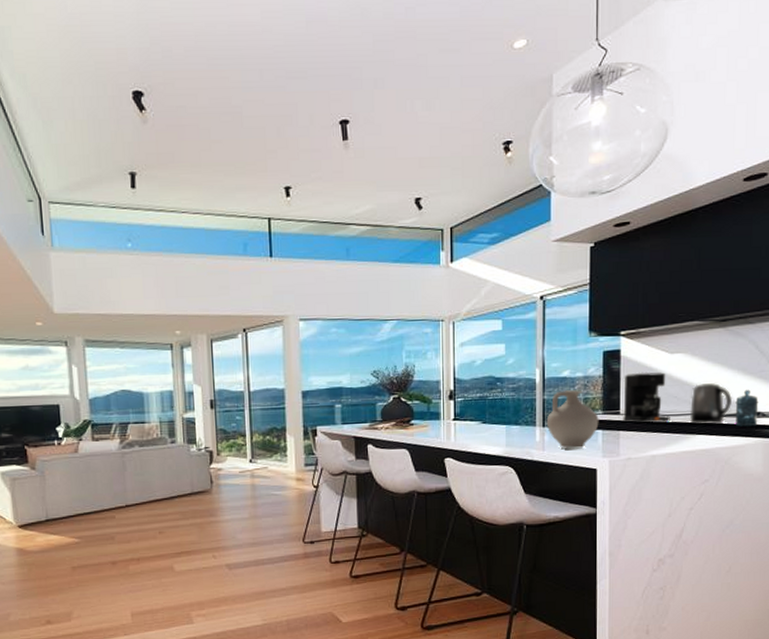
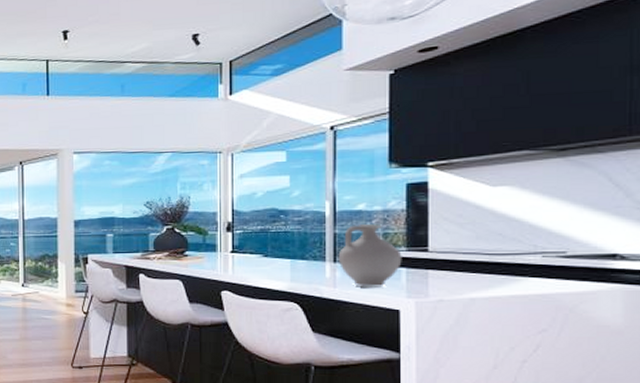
coffee maker: present [623,372,670,423] -> none [432,206,494,262]
kettle: present [689,383,733,426] -> none [519,220,578,267]
canister: present [734,389,759,427] -> none [581,227,615,270]

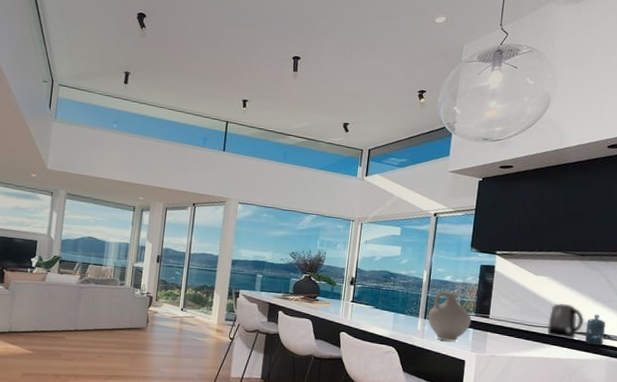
kettle: none [519,220,578,267] -> present [546,303,585,340]
canister: none [581,227,615,270] -> present [584,314,606,346]

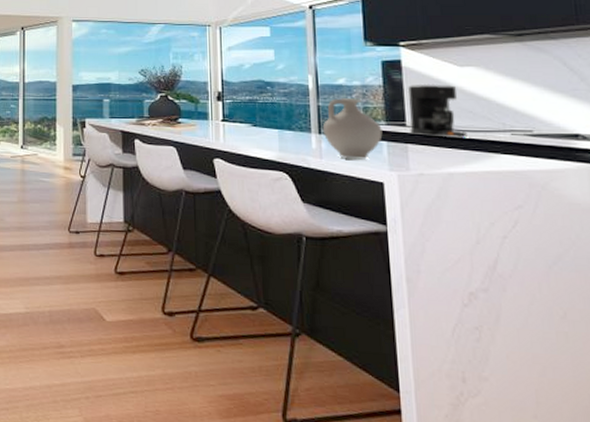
coffee maker: none [491,286,531,331] -> present [407,84,467,138]
kettle: present [546,303,585,340] -> none [489,99,542,145]
canister: present [584,314,606,346] -> none [546,108,578,149]

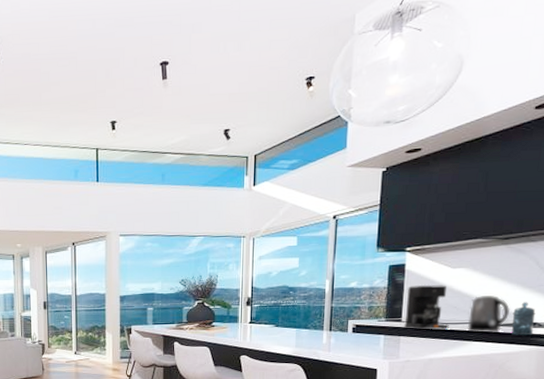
ceramic jug: present [322,97,383,160] -> none [333,298,382,351]
kettle: none [489,99,542,145] -> present [467,295,511,334]
canister: none [546,108,578,149] -> present [510,302,536,335]

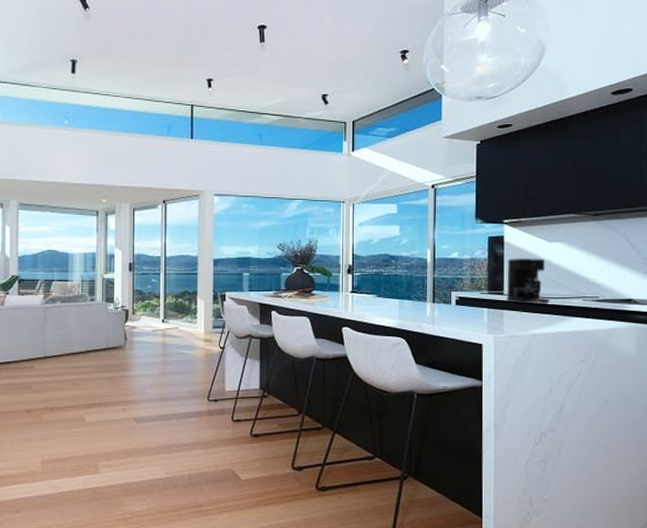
kettle: present [467,295,511,334] -> none [567,270,607,309]
canister: present [510,302,536,335] -> none [609,278,630,312]

